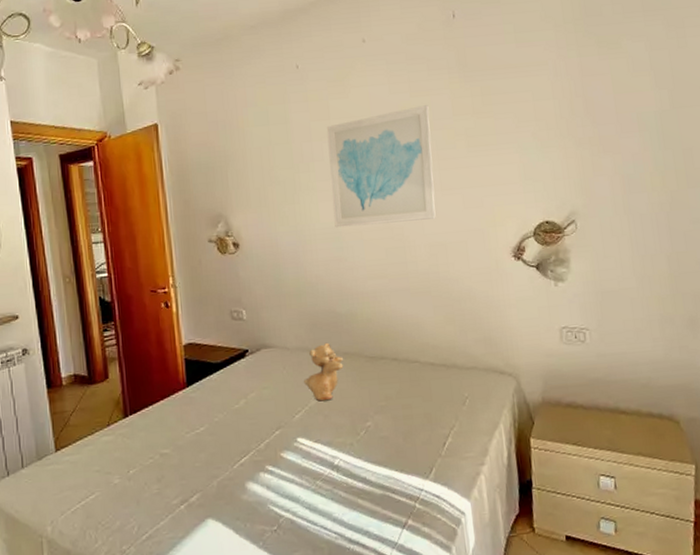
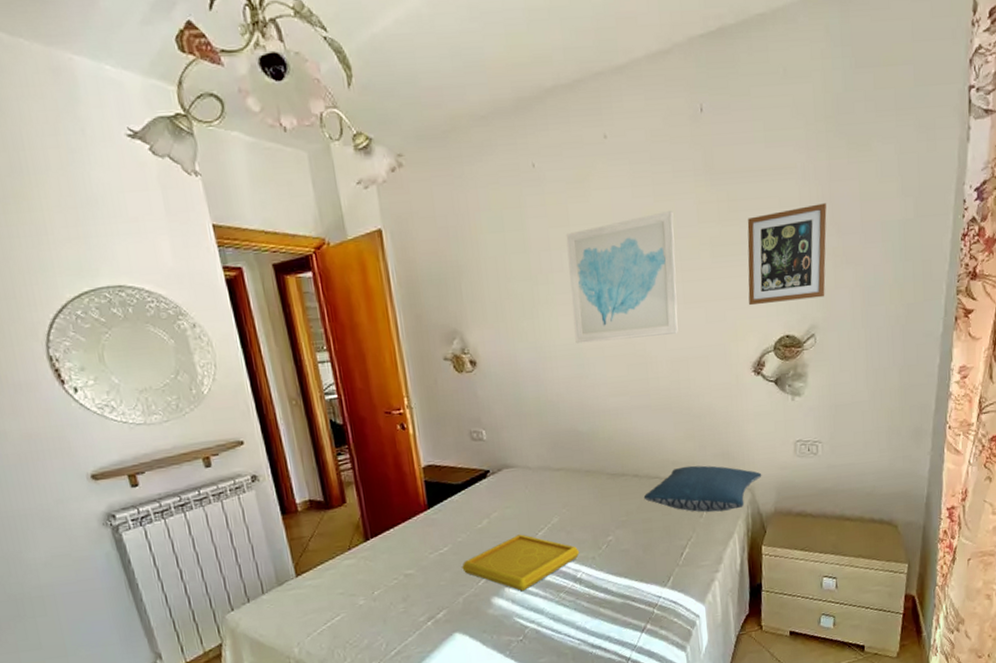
serving tray: none [217,416,337,477] -> present [462,534,580,591]
teddy bear: present [304,342,344,402] -> none [546,461,586,519]
pillow: none [403,350,527,400] -> present [643,465,762,512]
picture frame: none [501,96,584,193] -> present [747,203,827,306]

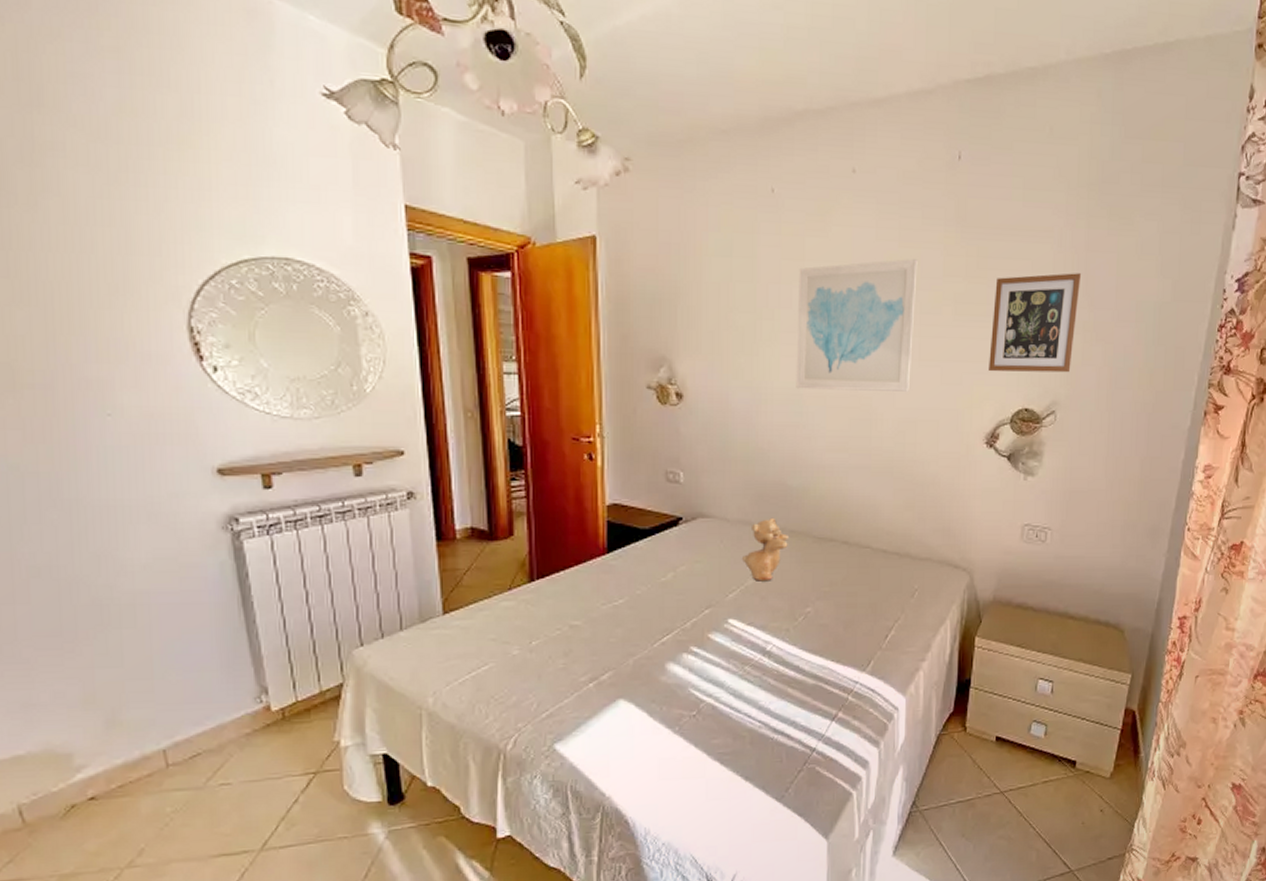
serving tray: present [462,534,580,591] -> none [637,594,773,660]
teddy bear: none [546,461,586,519] -> present [742,517,790,581]
pillow: present [643,465,762,512] -> none [851,538,984,593]

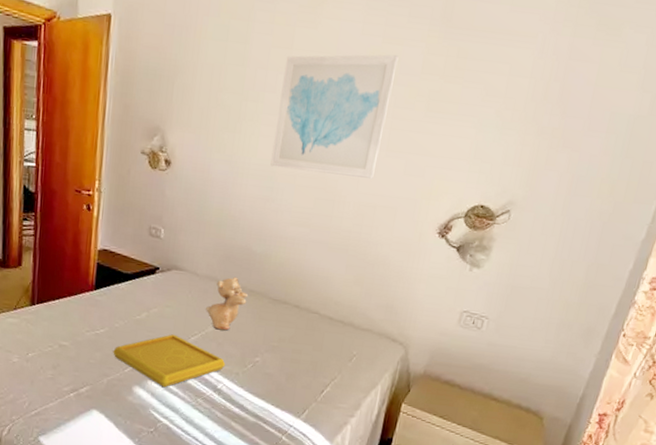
serving tray: none [637,594,773,660] -> present [113,334,226,388]
picture frame: present [989,273,1082,373] -> none [452,78,559,176]

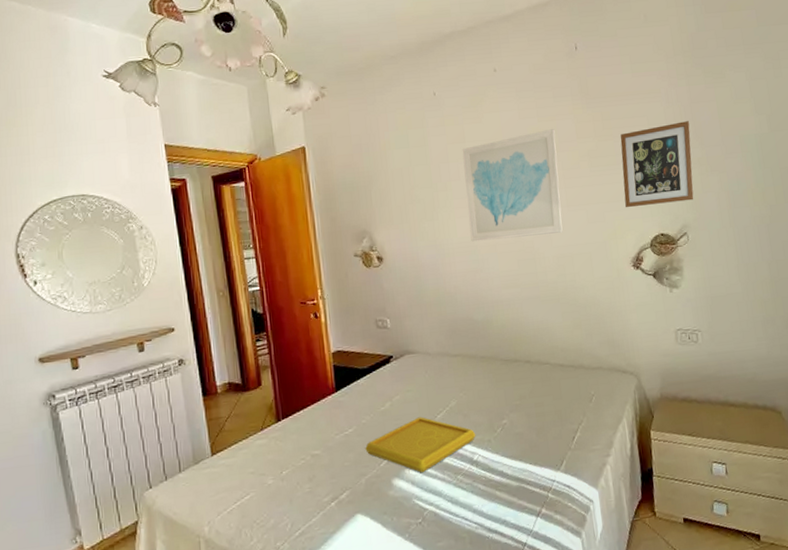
teddy bear: present [206,276,249,331] -> none [445,347,481,402]
picture frame: none [452,78,559,176] -> present [620,121,694,208]

